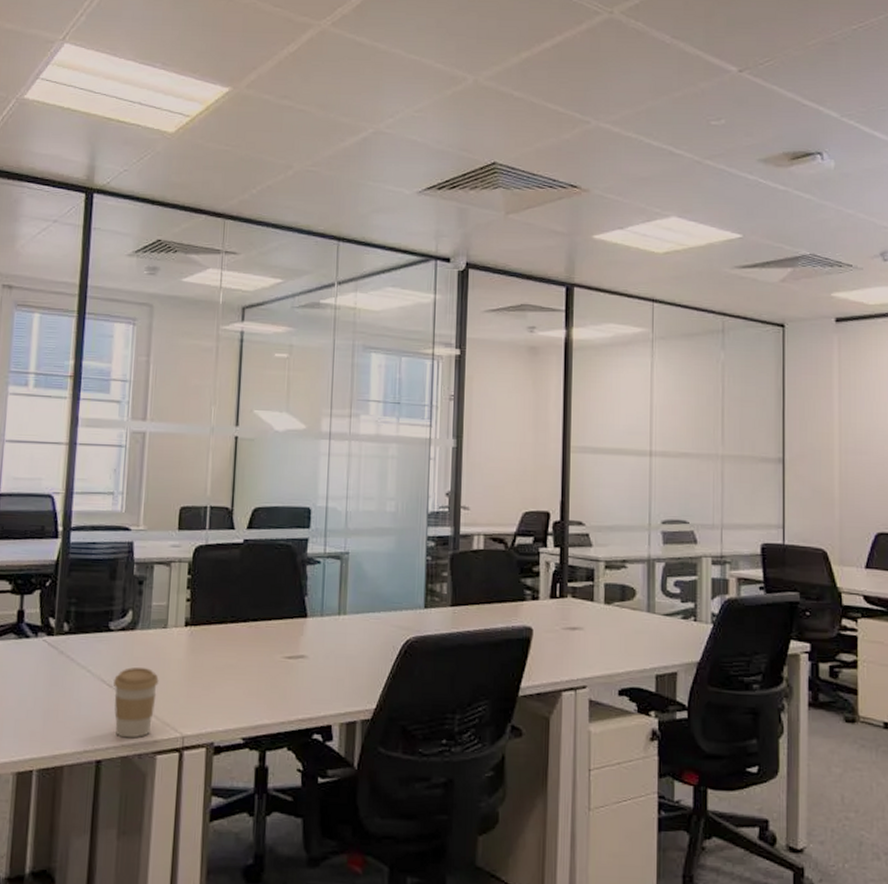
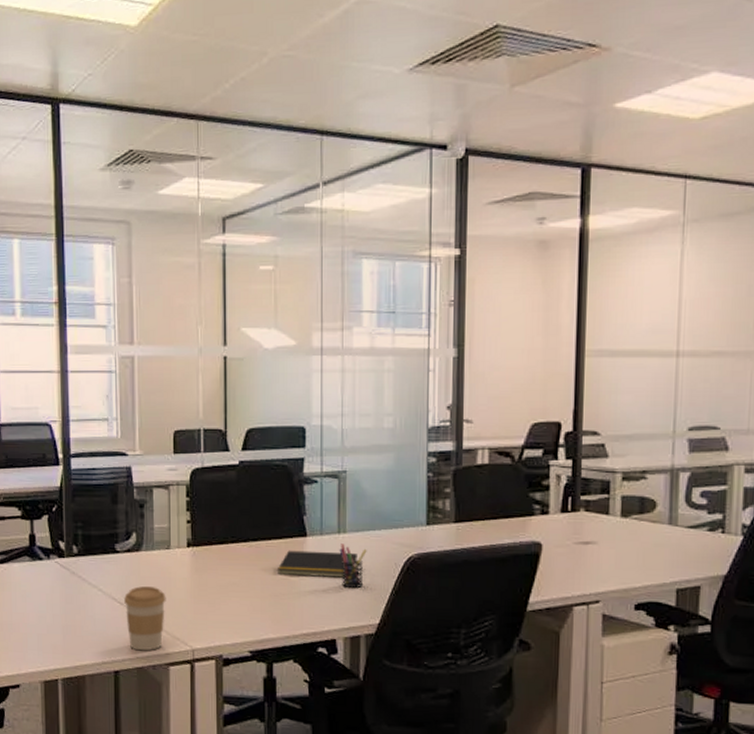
notepad: none [275,631,356,660] -> present [277,550,357,578]
pen holder: none [339,625,366,672] -> present [339,543,367,589]

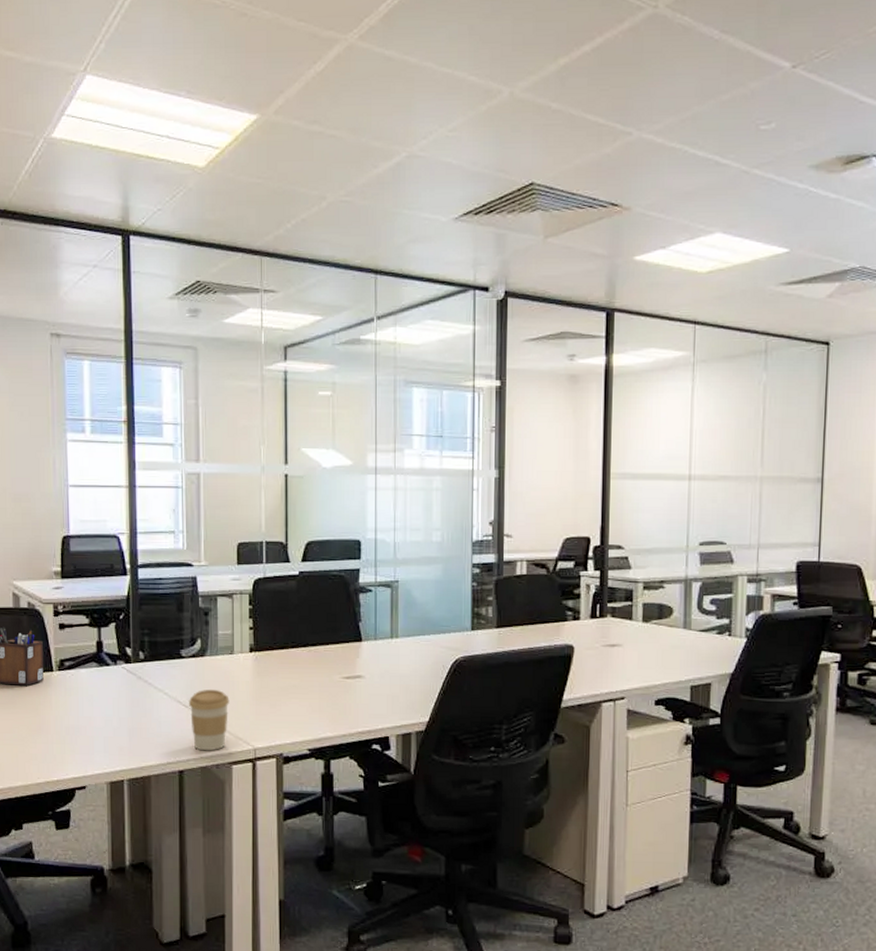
notepad: present [277,550,357,578] -> none [334,654,408,679]
pen holder: present [339,543,367,589] -> none [392,648,417,689]

